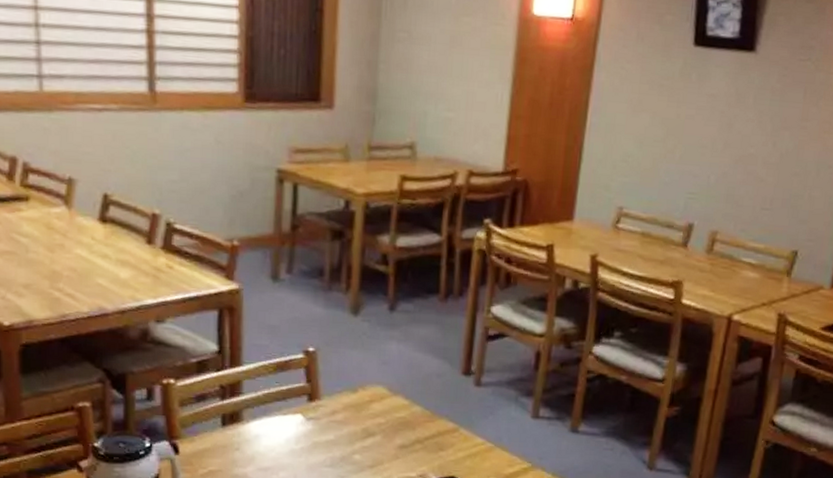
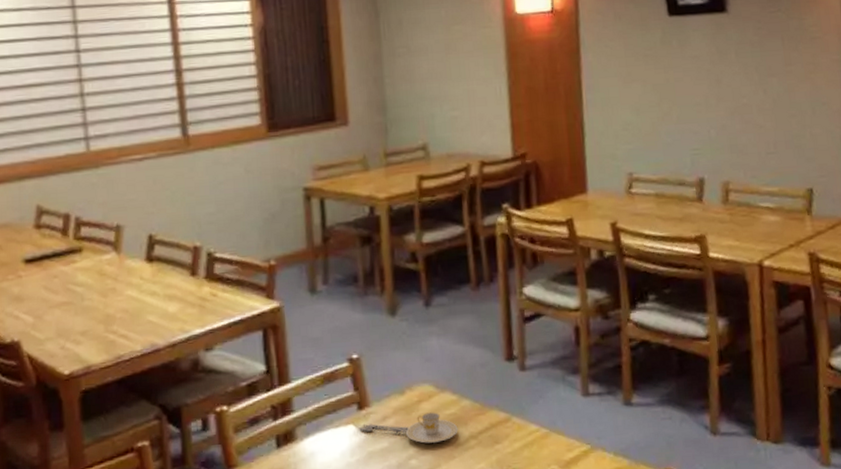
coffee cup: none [307,413,406,442] -> present [359,412,458,444]

